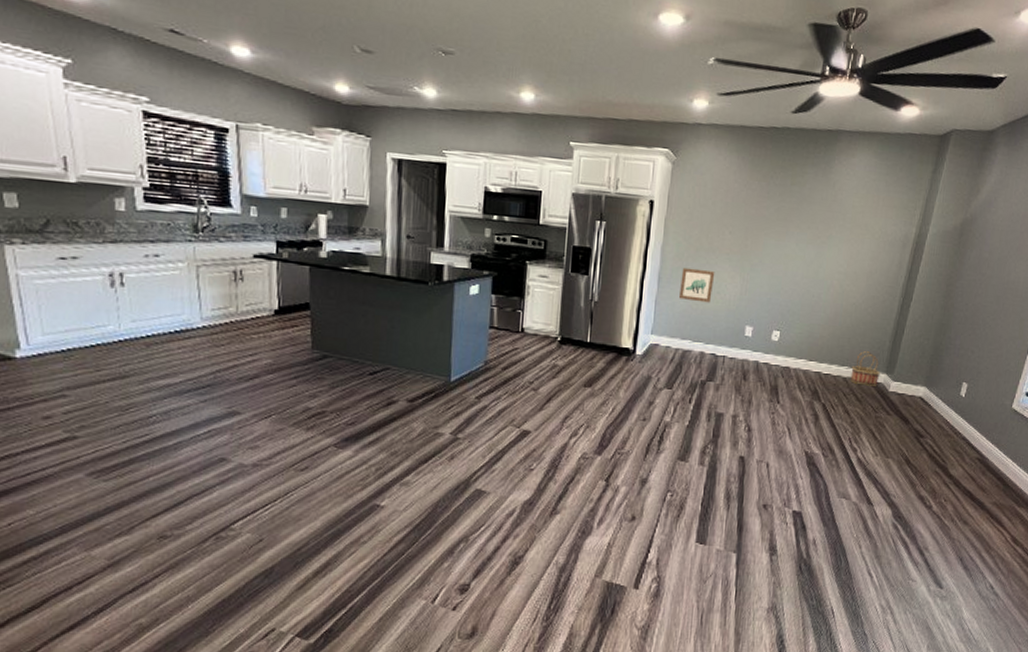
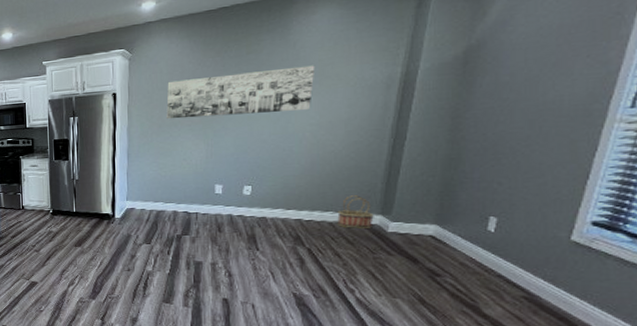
wall art: present [679,267,715,303] -> none [148,142,179,170]
wall art: none [705,198,849,257] -> present [166,65,315,120]

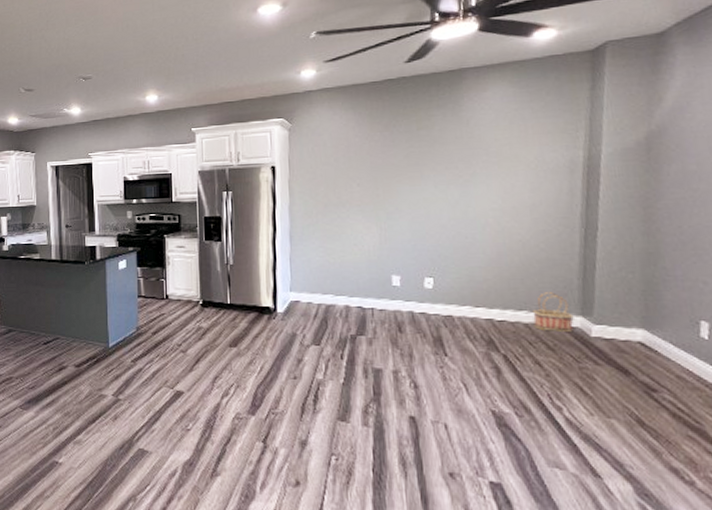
wall art: present [166,65,315,120] -> none [332,144,492,198]

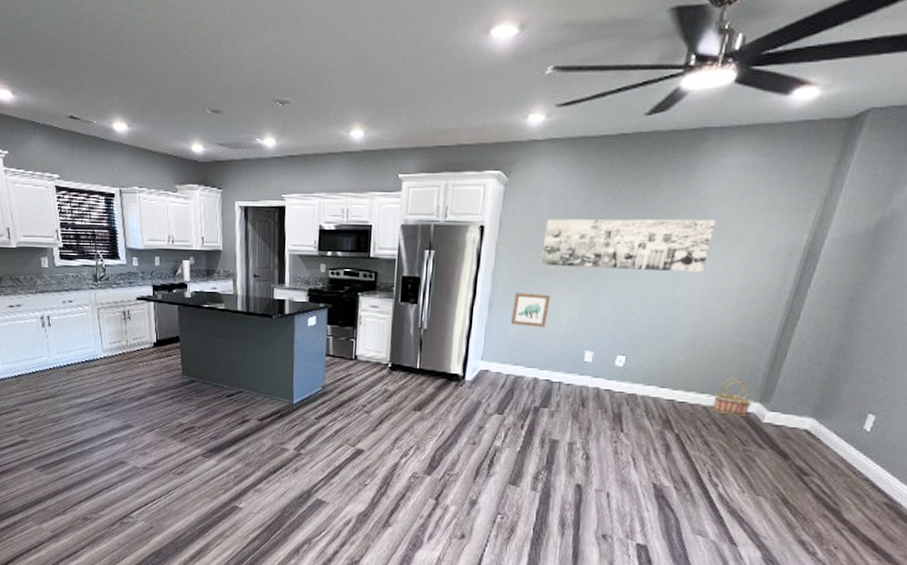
wall art: none [313,223,349,256] -> present [511,292,551,328]
wall art: none [332,144,492,198] -> present [540,218,717,273]

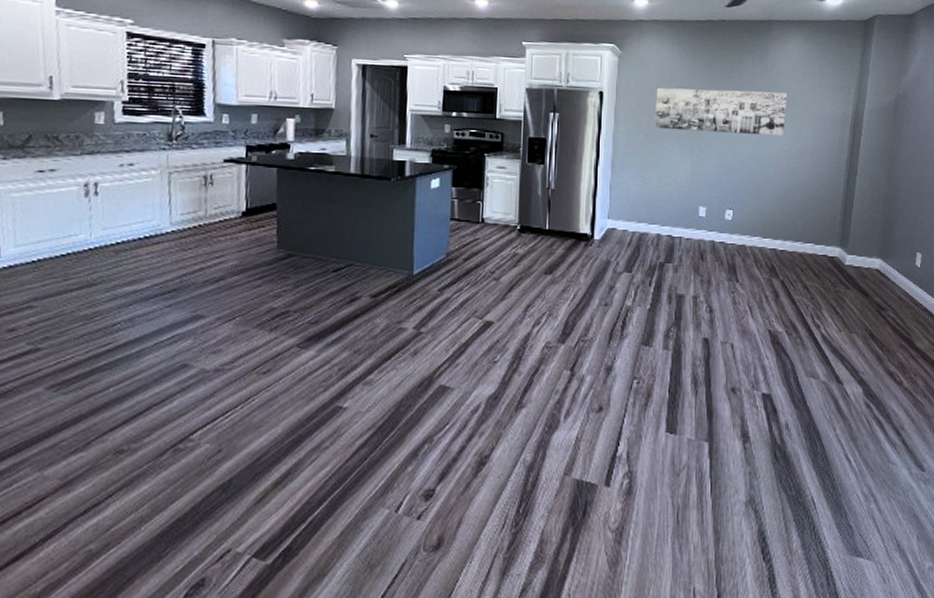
wall art: present [511,292,551,328] -> none [633,153,666,186]
basket: present [712,377,752,416] -> none [806,226,835,260]

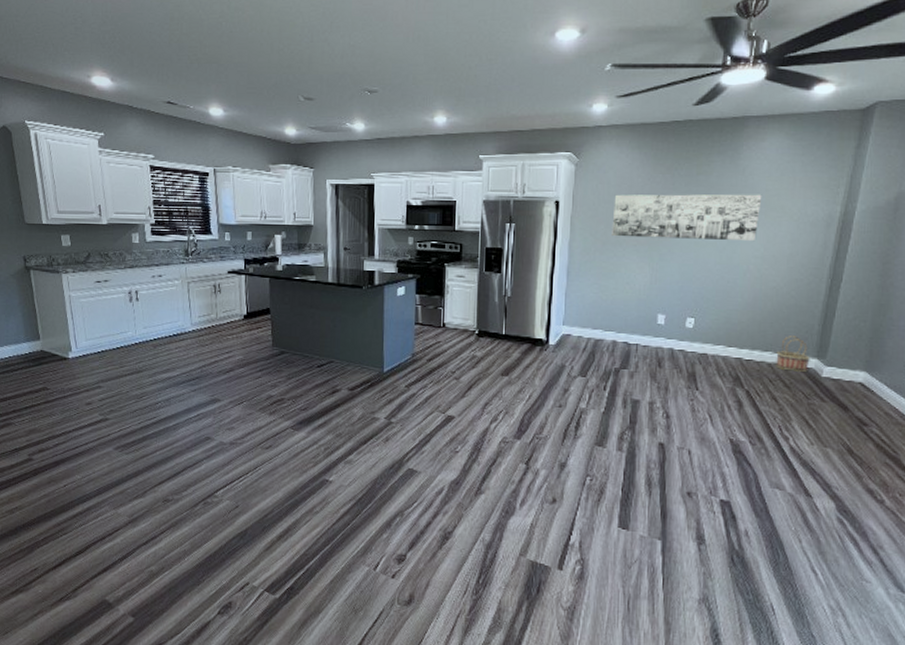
basket: none [806,226,835,260] -> present [776,336,810,372]

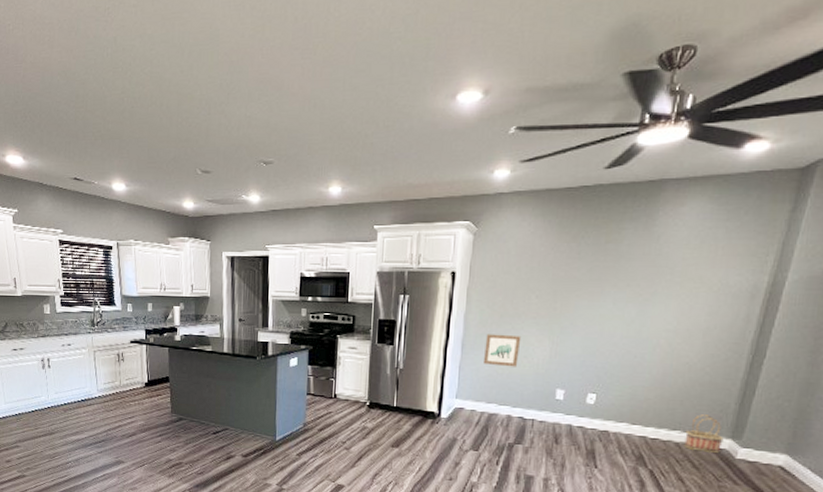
wall art: none [589,261,623,293] -> present [484,334,522,367]
wall art: present [612,194,762,242] -> none [510,263,678,314]

